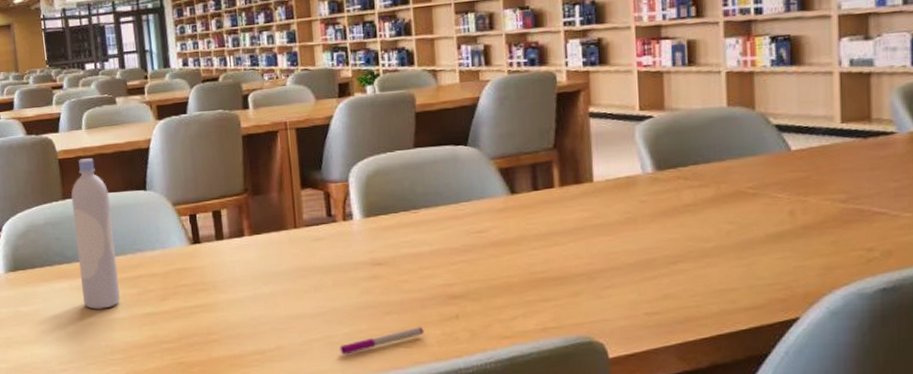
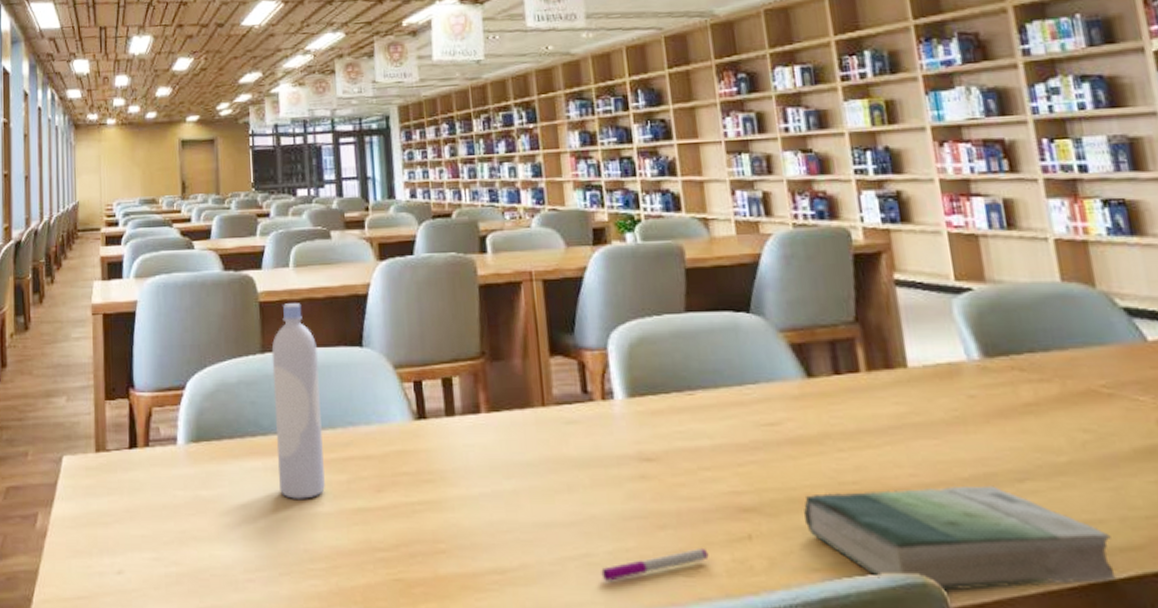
book: none [501,268,739,346] -> present [804,485,1116,591]

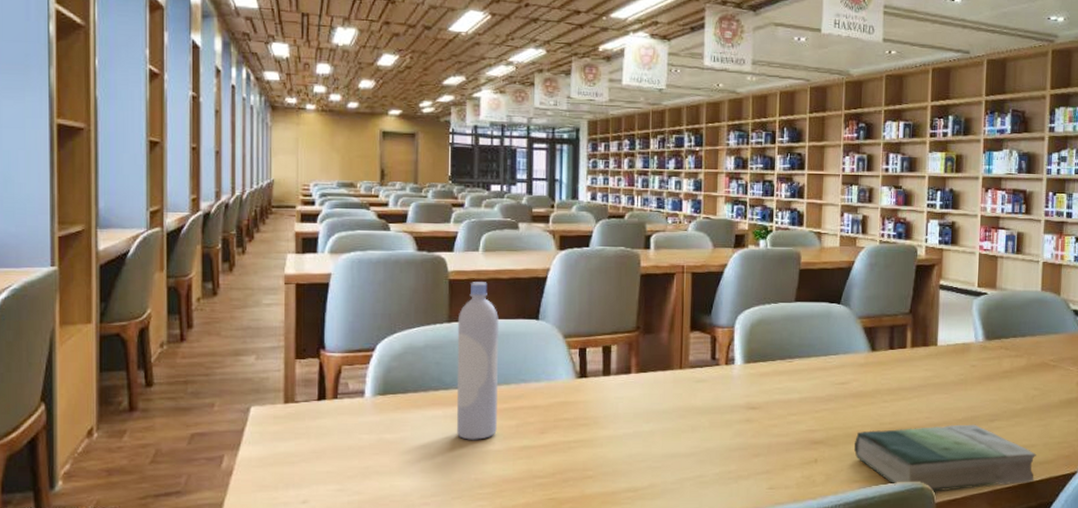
pen: present [601,547,709,581] -> none [709,468,786,494]

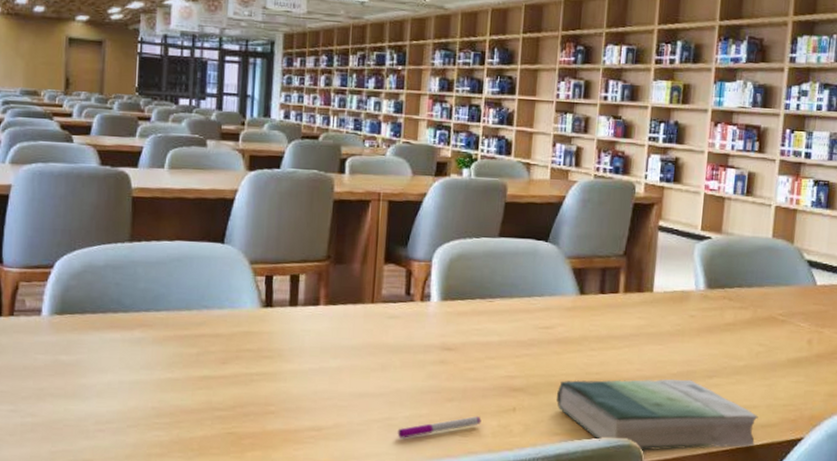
bottle: present [456,282,500,441] -> none [135,200,183,368]
pen: none [709,468,786,494] -> present [397,415,482,438]

